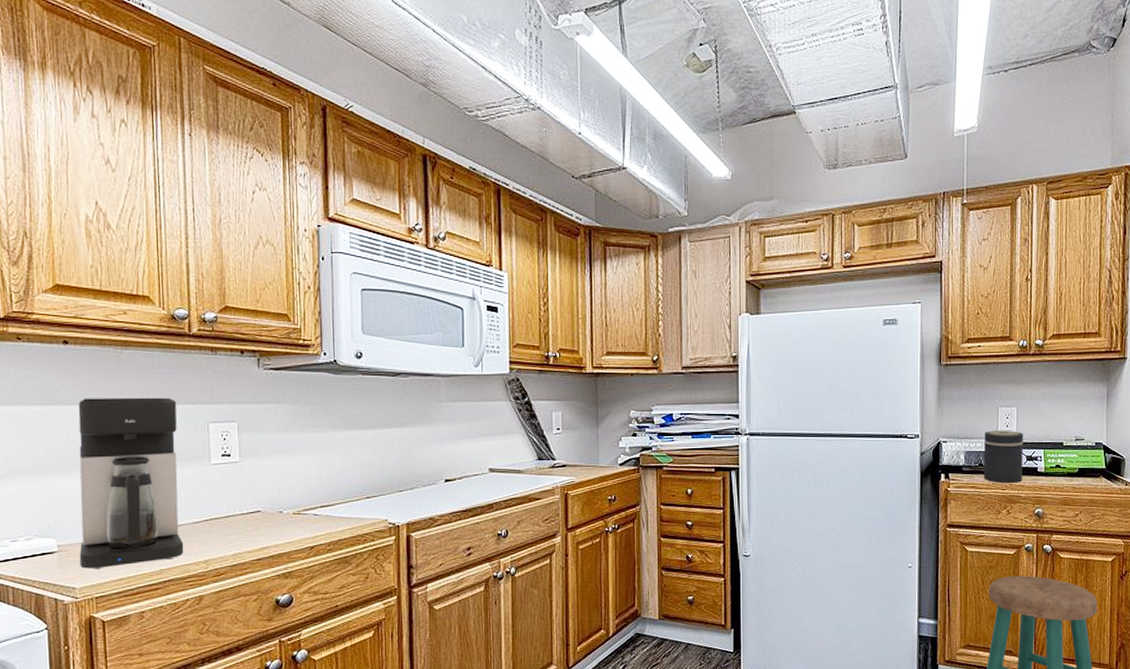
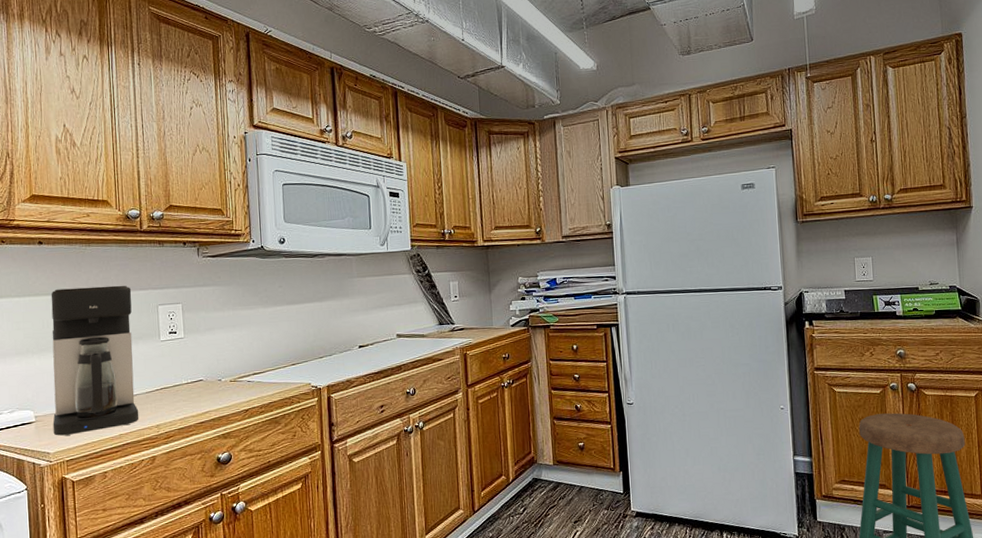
cylinder: present [984,430,1023,484] -> none [843,278,883,328]

